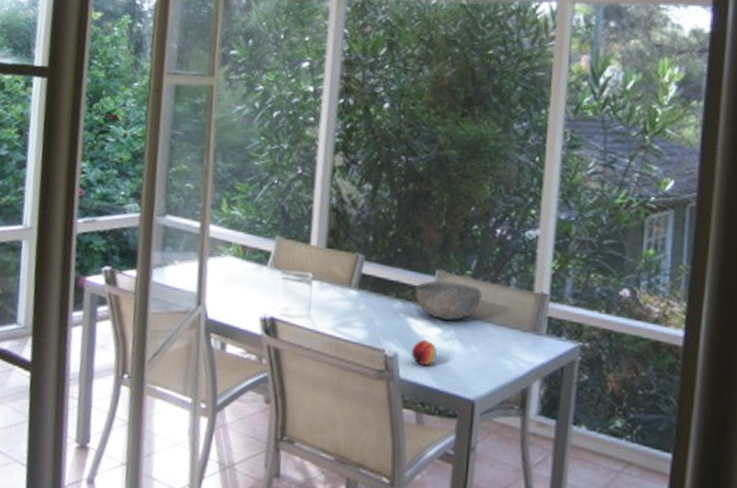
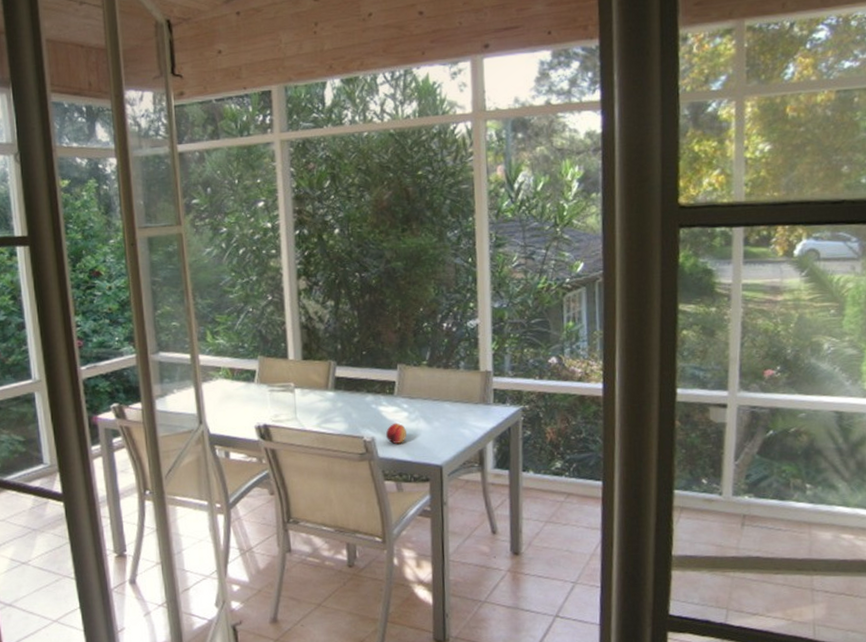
bowl: present [415,280,483,322] -> none [382,371,439,406]

